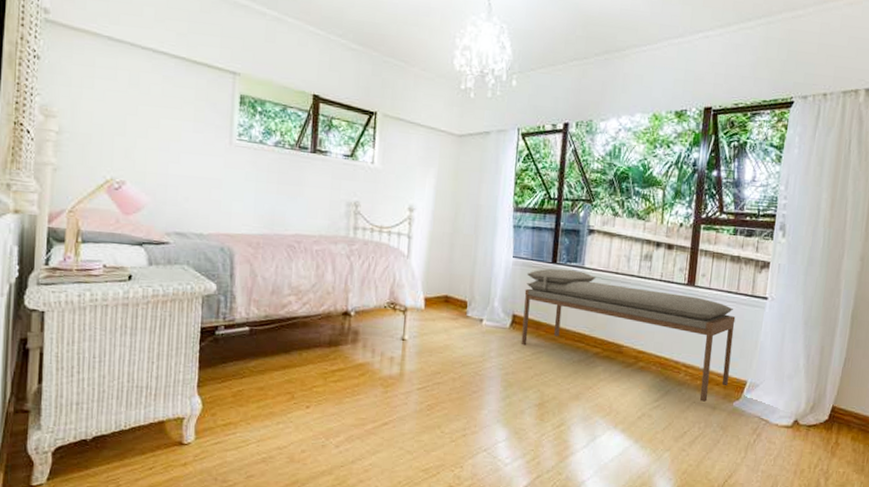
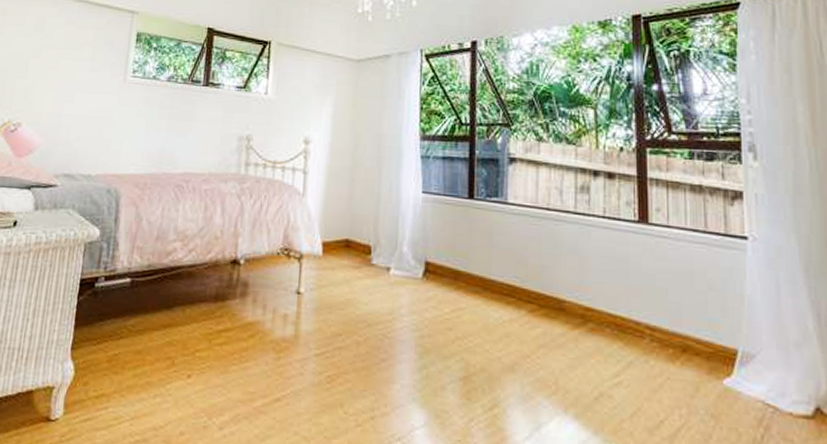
bench: present [521,268,736,402] -> none [437,205,713,378]

